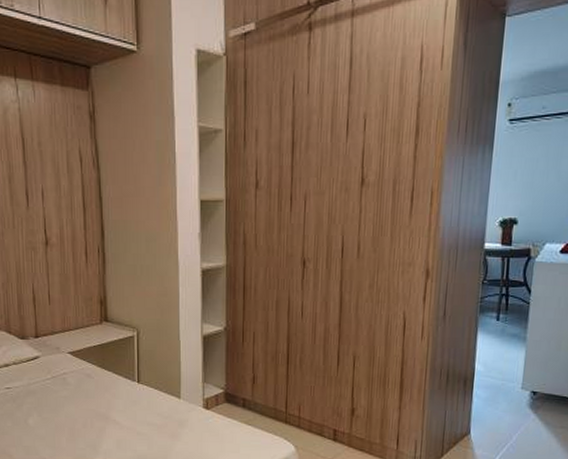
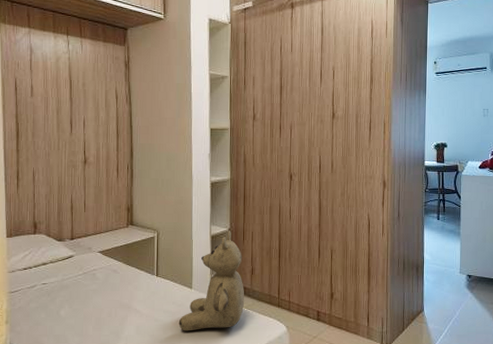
teddy bear: none [165,330,245,448] -> present [178,230,245,331]

